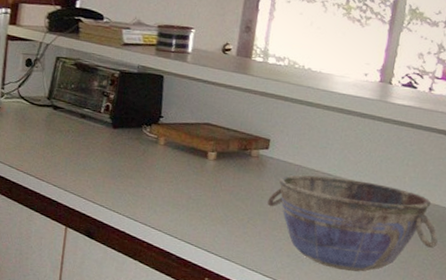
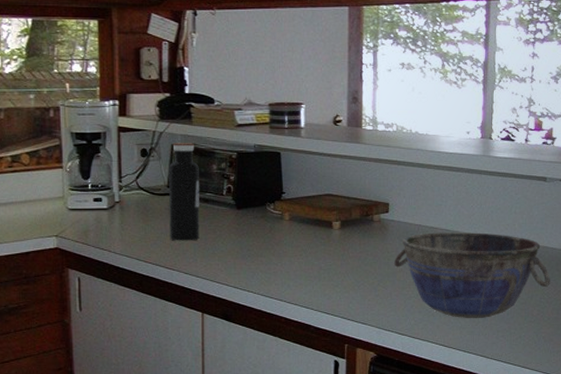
water bottle: none [43,56,81,155] -> present [169,143,200,241]

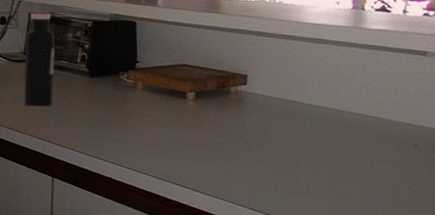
bowl: present [394,232,550,319] -> none [250,107,426,200]

